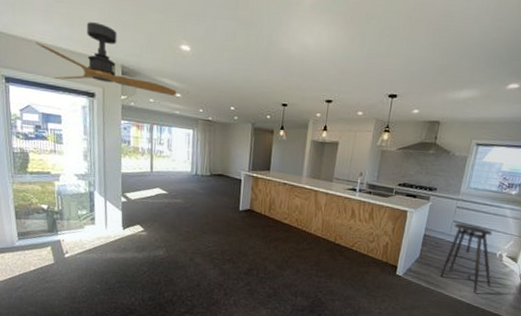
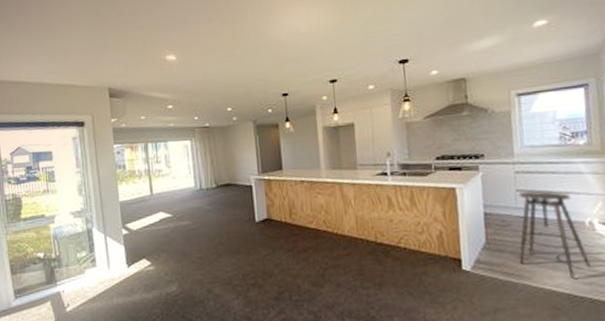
ceiling fan: present [36,22,177,96] -> none [23,51,168,116]

